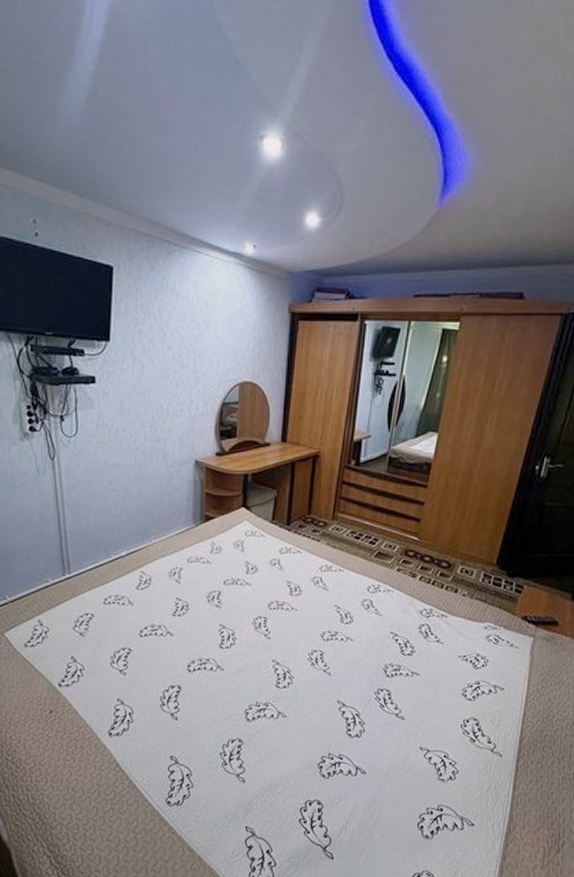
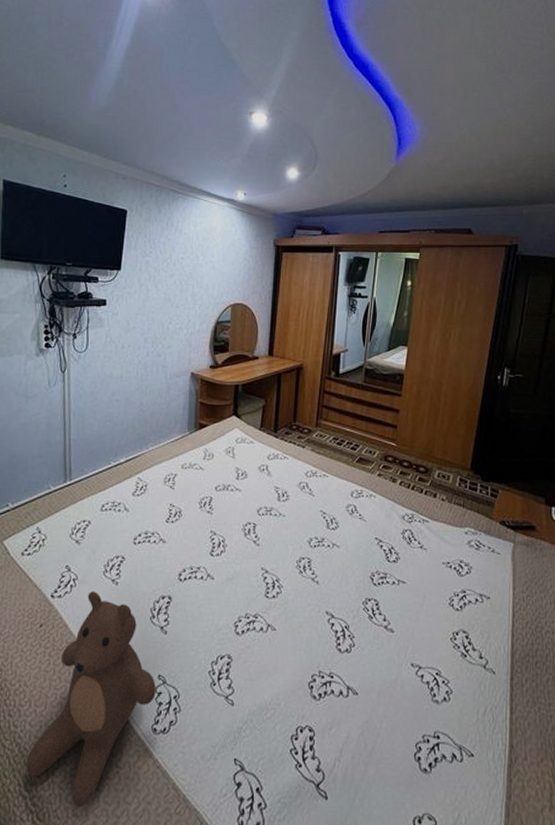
teddy bear: none [47,681,168,865] -> present [26,591,156,808]

